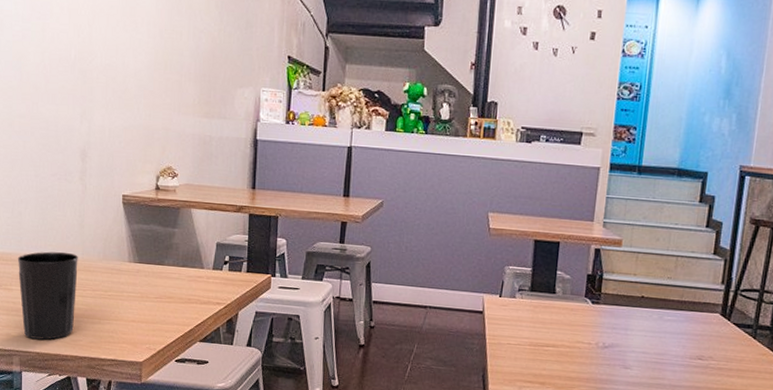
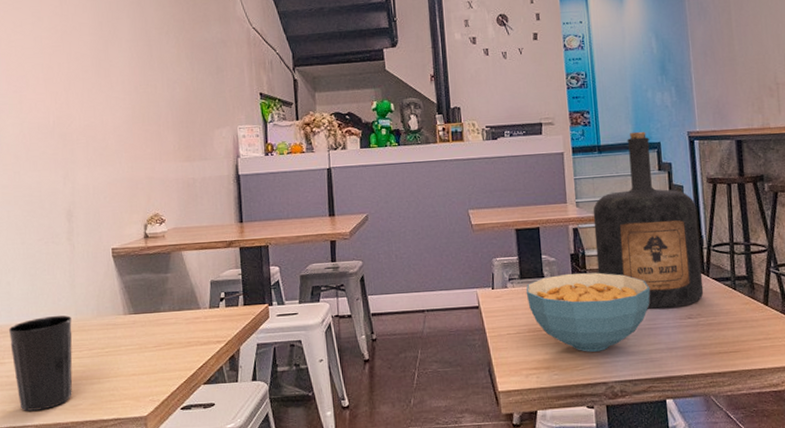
cereal bowl: none [533,293,665,377] -> present [526,272,651,352]
bottle: none [612,156,733,347] -> present [593,131,704,310]

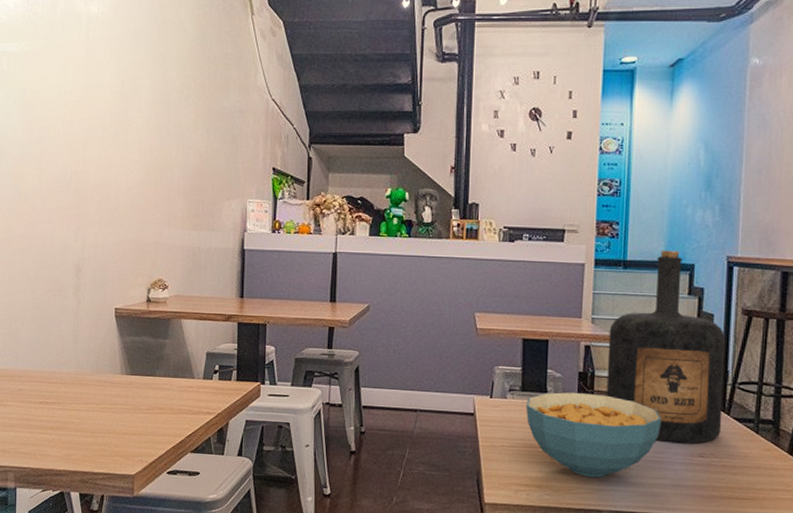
cup: present [8,315,73,411] -> none [13,366,72,455]

